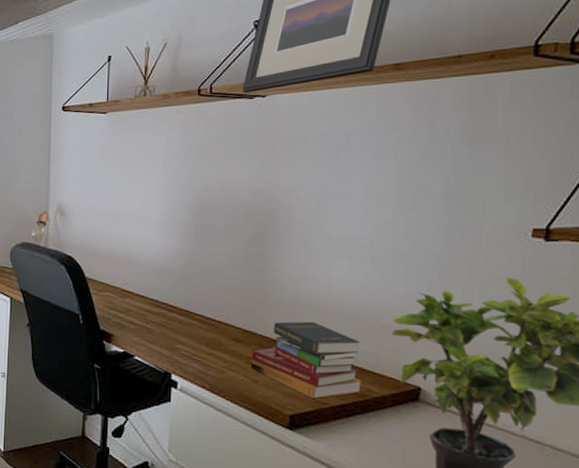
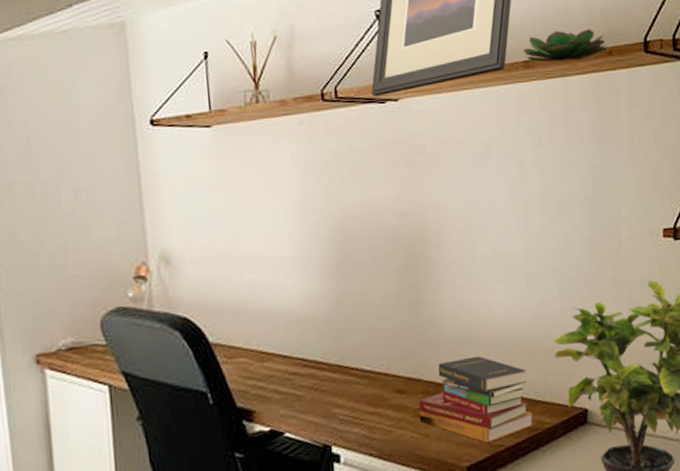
succulent plant: none [395,33,492,65] -> present [523,29,609,62]

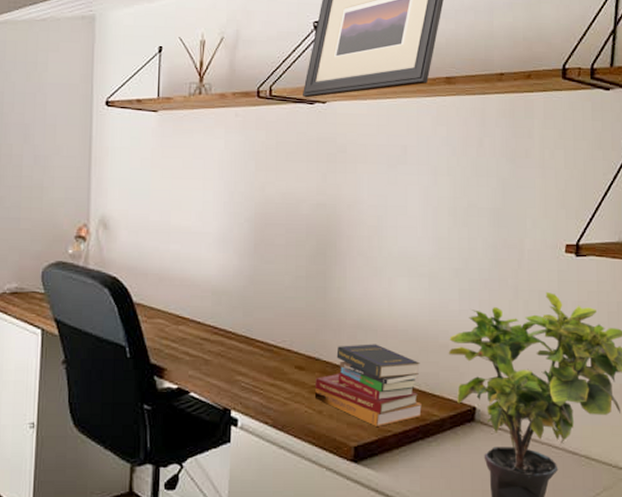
succulent plant: present [523,29,609,62] -> none [446,53,528,81]

